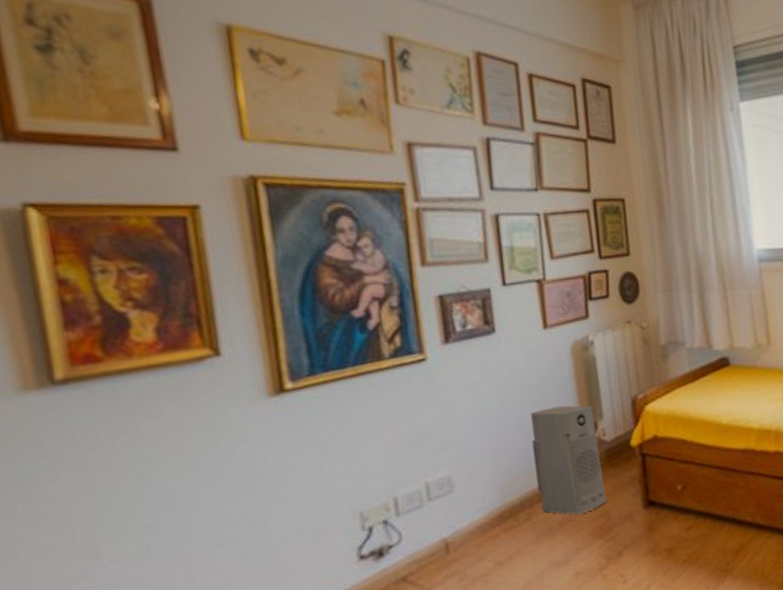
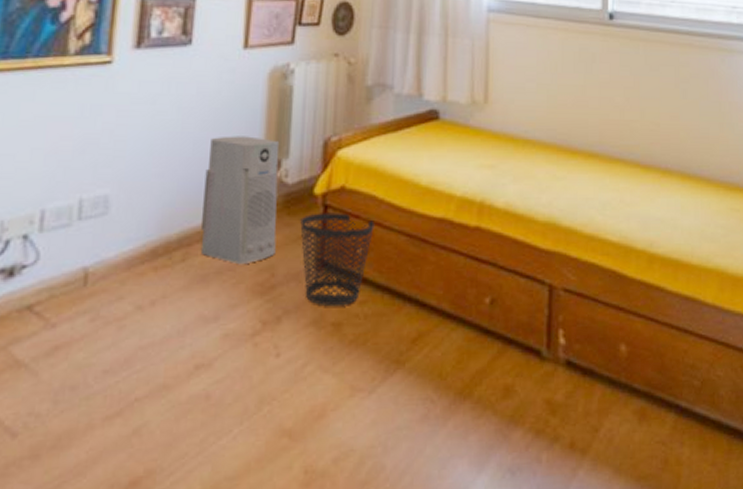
wastebasket: none [623,458,689,537] -> present [300,213,375,307]

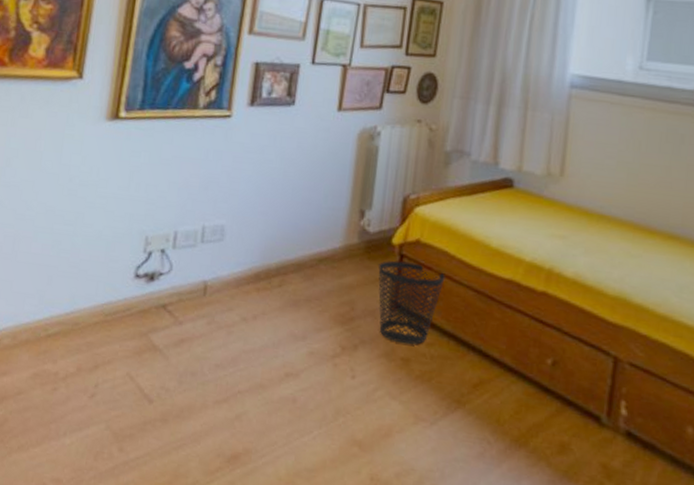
air purifier: present [200,136,280,265] -> none [295,185,365,297]

